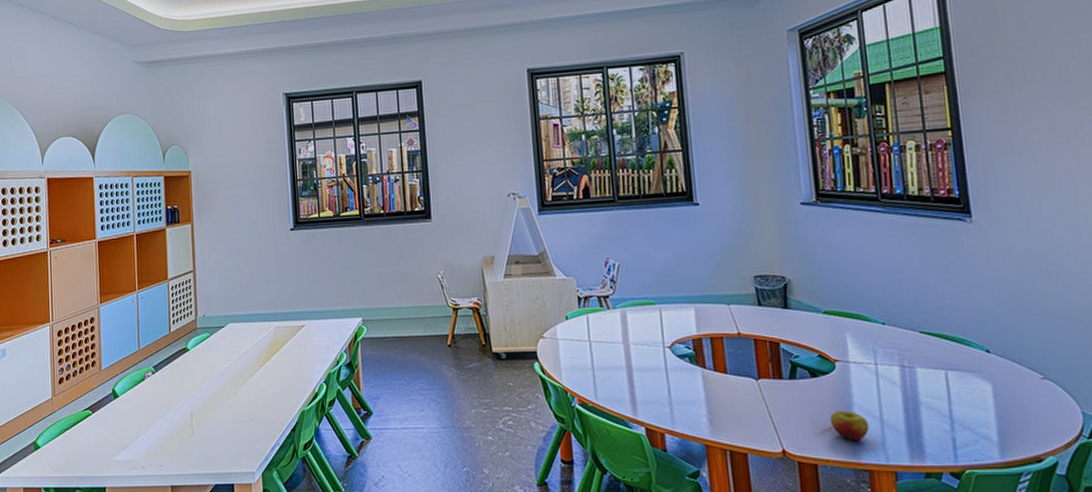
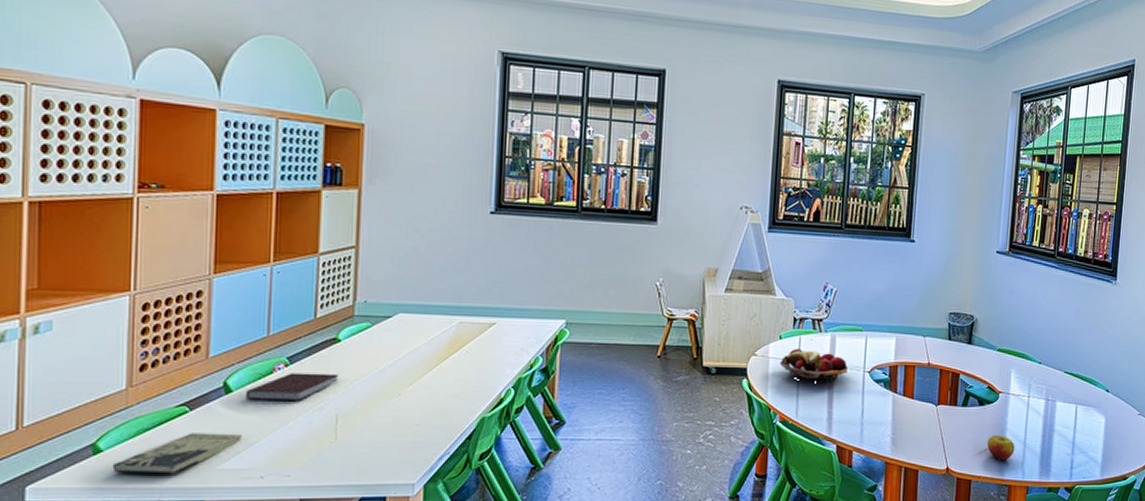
book: none [47,431,129,465] -> present [112,433,244,474]
notebook: none [127,378,191,403] -> present [245,373,339,400]
fruit basket: none [569,327,645,362] -> present [779,348,848,383]

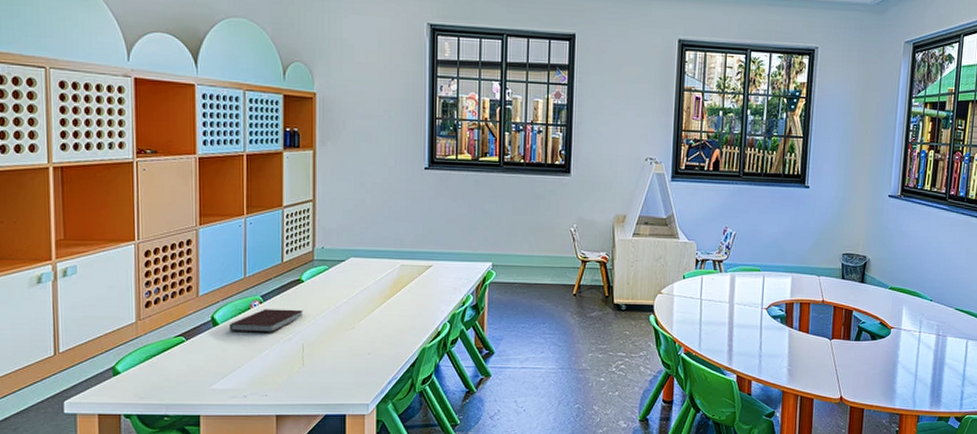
book: present [112,433,244,474] -> none [128,359,229,392]
fruit basket: present [779,348,848,383] -> none [683,287,746,318]
apple: present [986,434,1015,461] -> none [879,367,906,391]

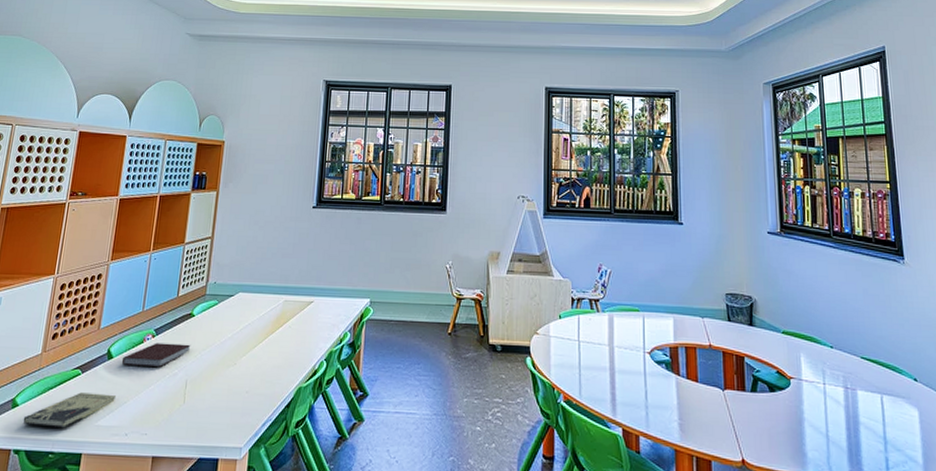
book: none [128,359,229,392] -> present [23,392,117,428]

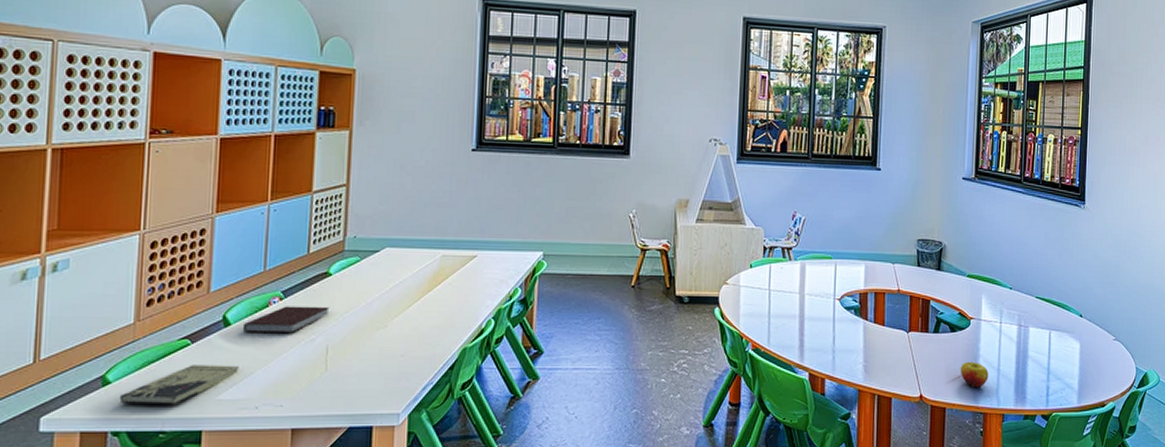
apple: none [783,424,817,455] -> present [960,361,989,388]

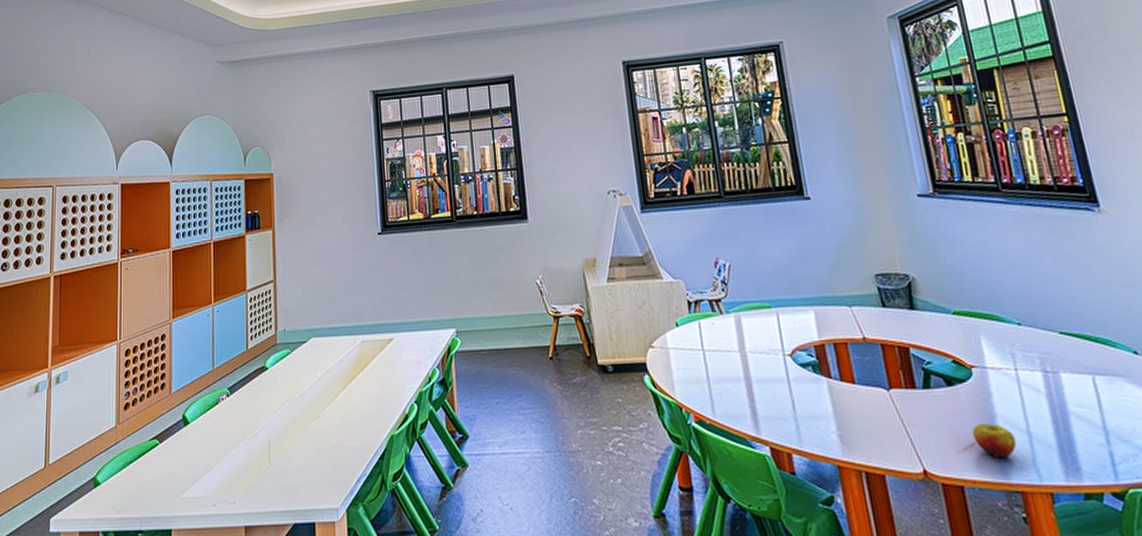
book: present [119,365,240,405] -> none [107,463,199,504]
notebook: present [242,306,330,332] -> none [198,400,269,430]

